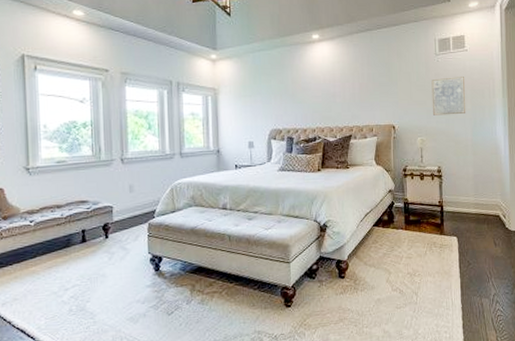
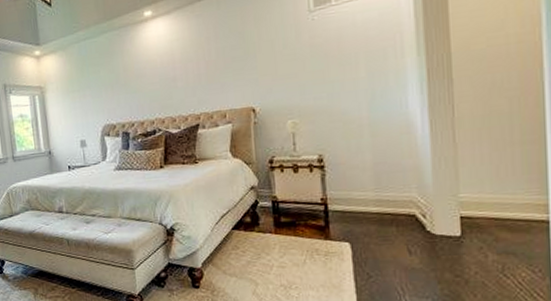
wall art: present [431,77,466,116] -> none [304,35,359,91]

